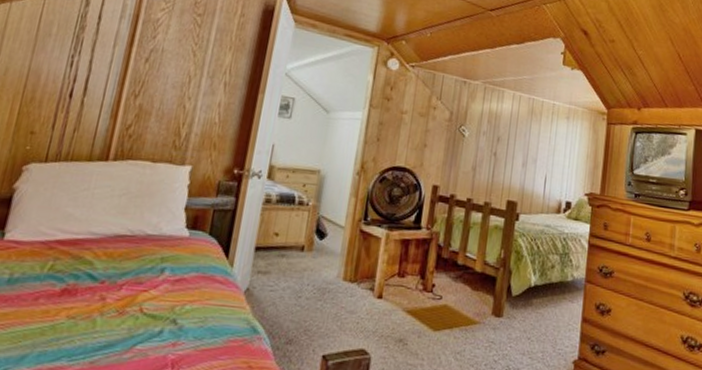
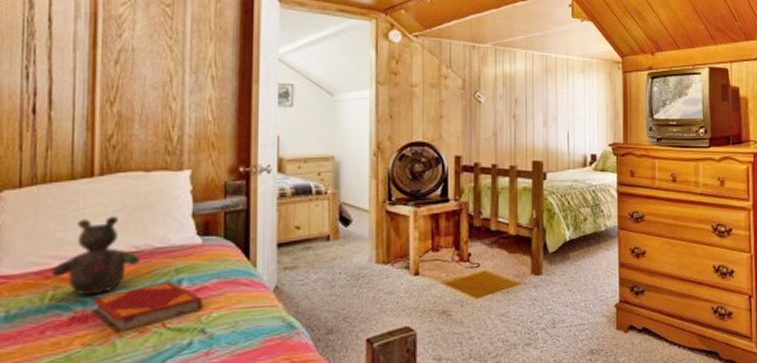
stuffed bear: none [55,198,133,271] -> present [52,216,141,296]
hardback book: none [80,268,180,312] -> present [90,281,203,335]

